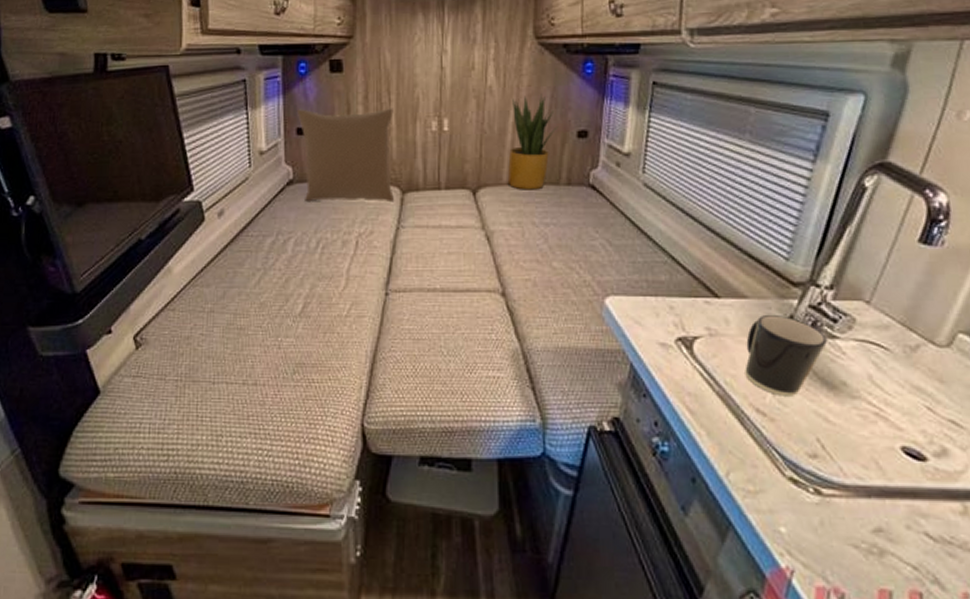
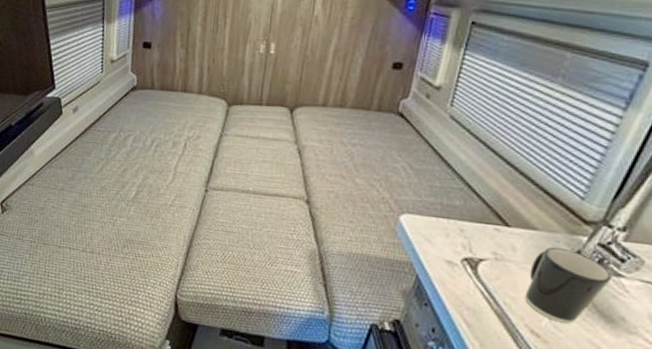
pillow: present [296,108,394,203] -> none [144,26,228,113]
planter: present [508,94,559,190] -> none [323,26,376,113]

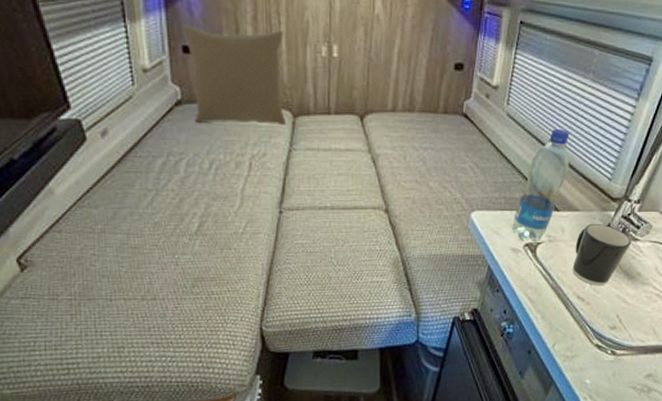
pillow: none [144,26,228,113] -> present [181,25,286,126]
bottle: none [448,134,529,258] -> present [512,128,570,242]

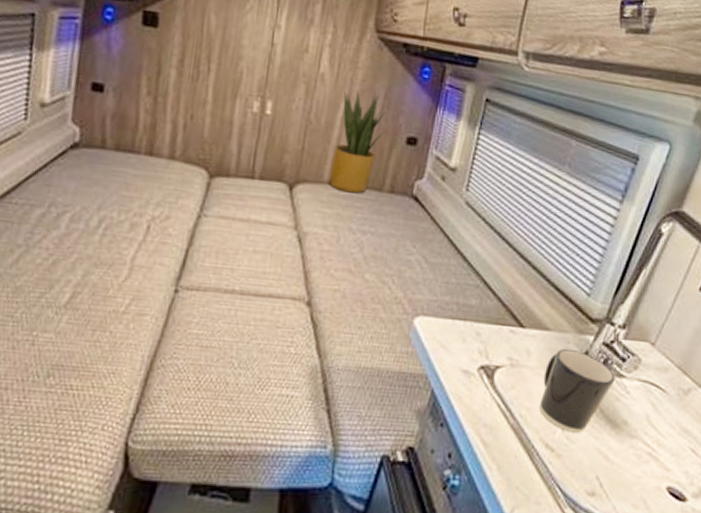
pillow: present [181,25,286,126] -> none [90,60,212,186]
planter: none [393,25,438,117] -> present [329,90,389,194]
bottle: present [512,128,570,242] -> none [465,225,540,365]

